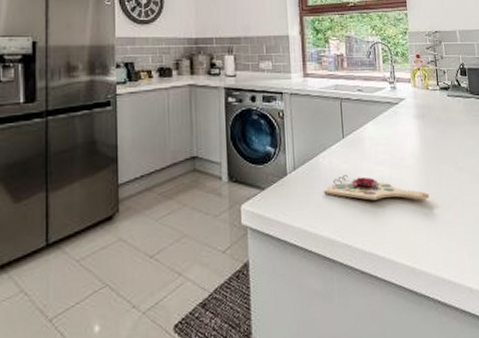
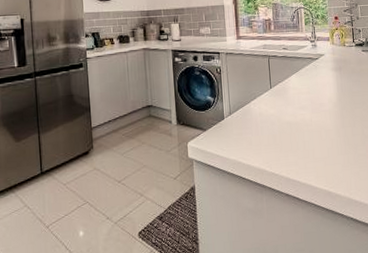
cutting board: present [324,174,429,200] -> none [255,117,345,138]

